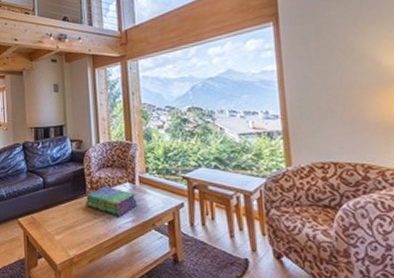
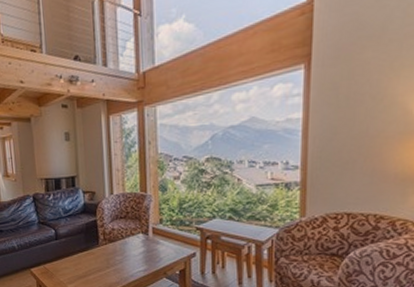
stack of books: present [85,186,138,216] -> none [98,237,151,265]

